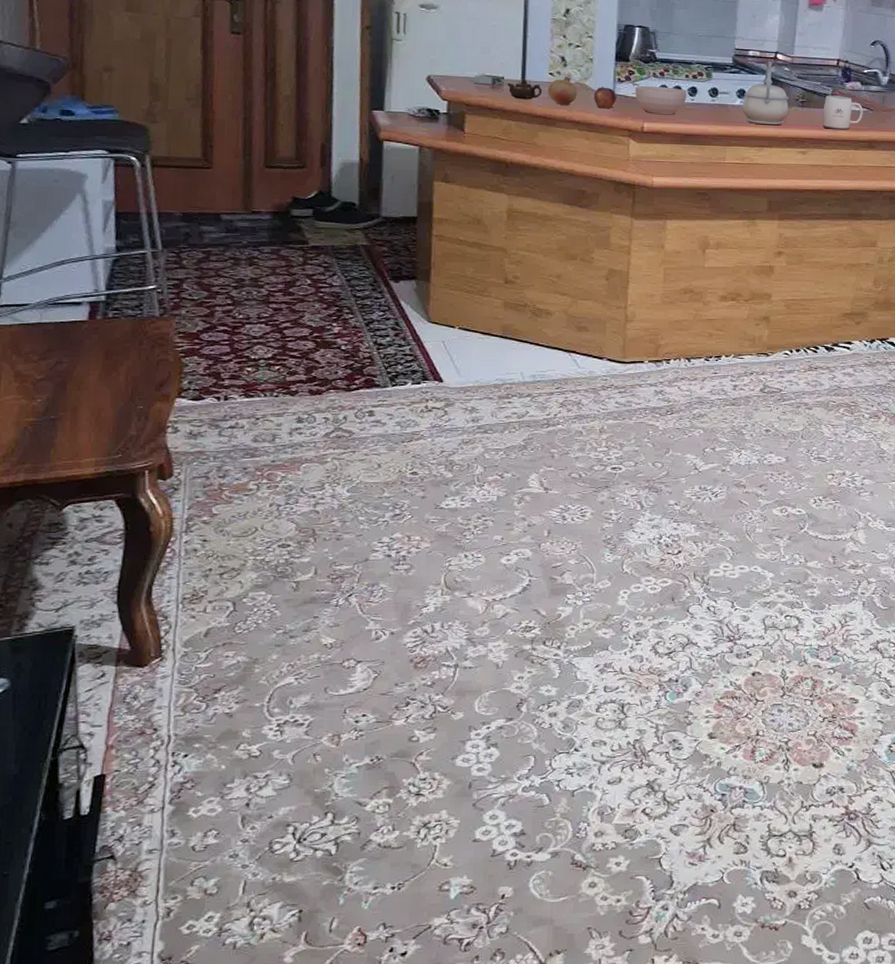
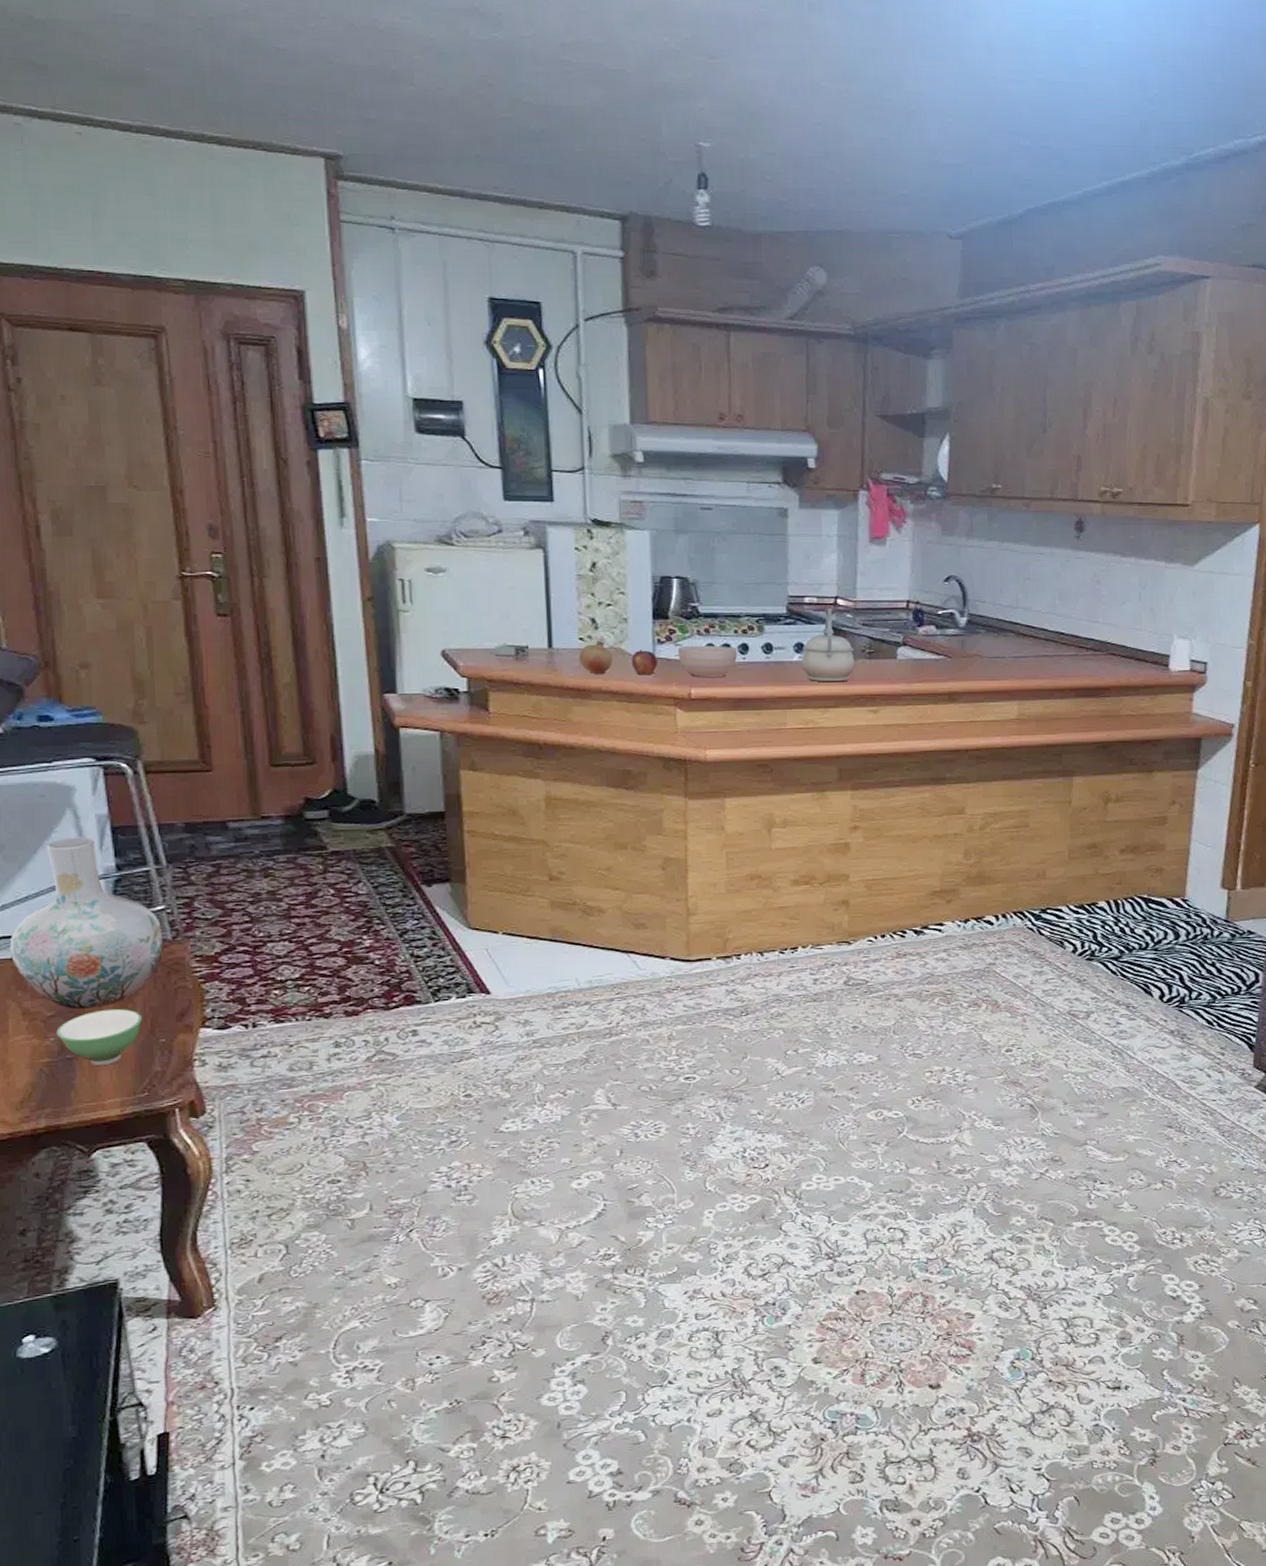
vase: none [10,219,152,374] -> present [9,837,164,1009]
bowl: none [44,376,124,427] -> present [56,1008,142,1066]
teapot: present [507,78,542,100] -> none [533,646,572,671]
mug: present [822,95,863,131] -> none [894,643,940,683]

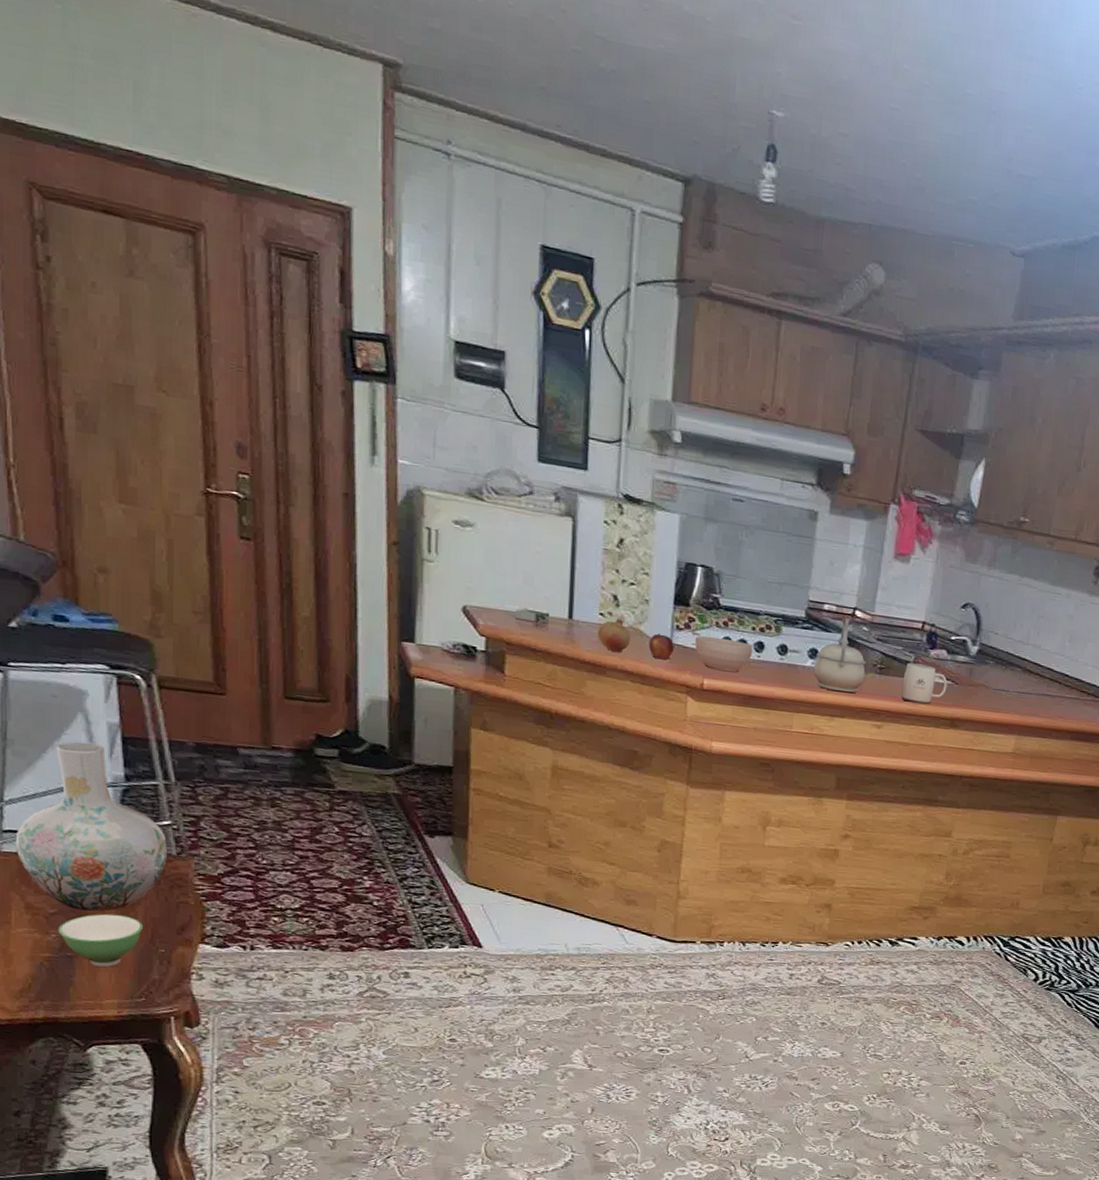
mug: none [894,643,940,683] -> present [901,662,948,705]

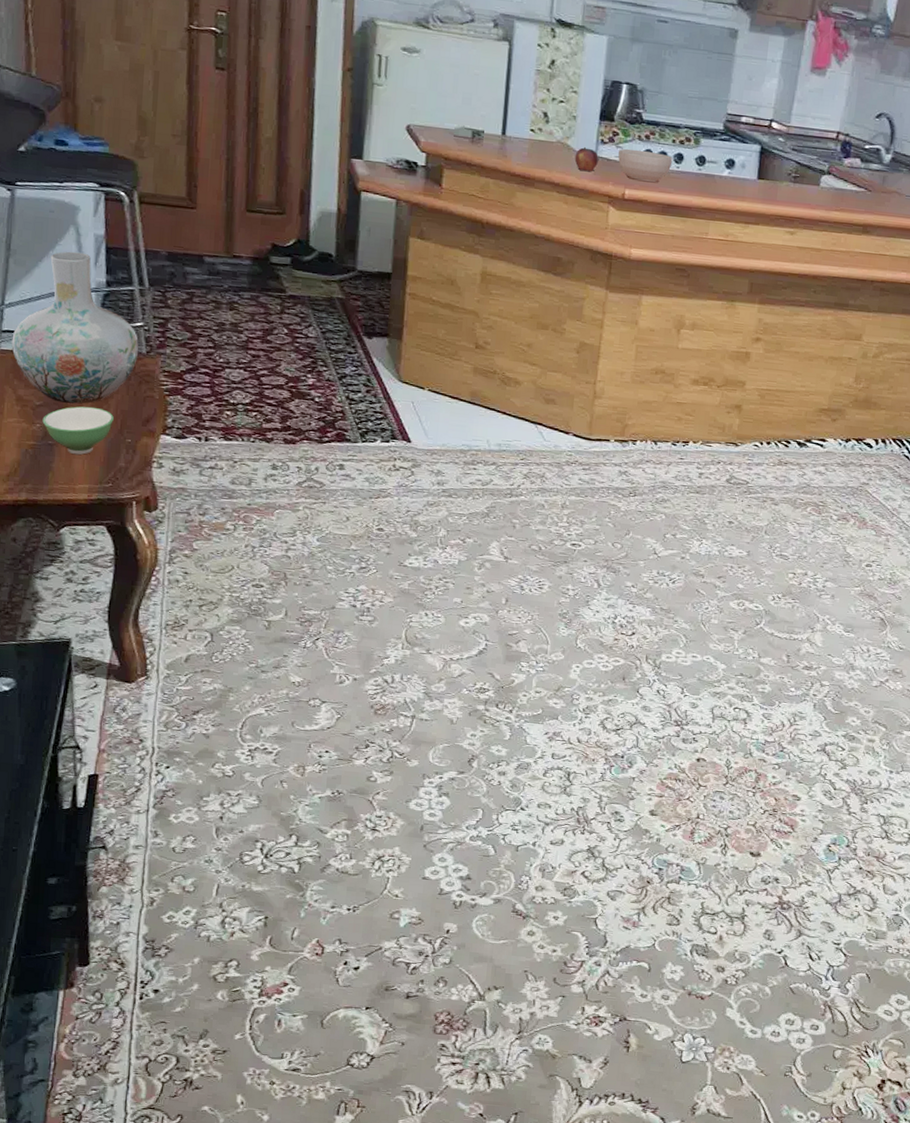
fruit: present [597,618,631,652] -> none [528,133,559,165]
kettle: present [813,615,866,694] -> none [729,126,781,202]
mug: present [901,662,948,705] -> none [814,171,861,212]

